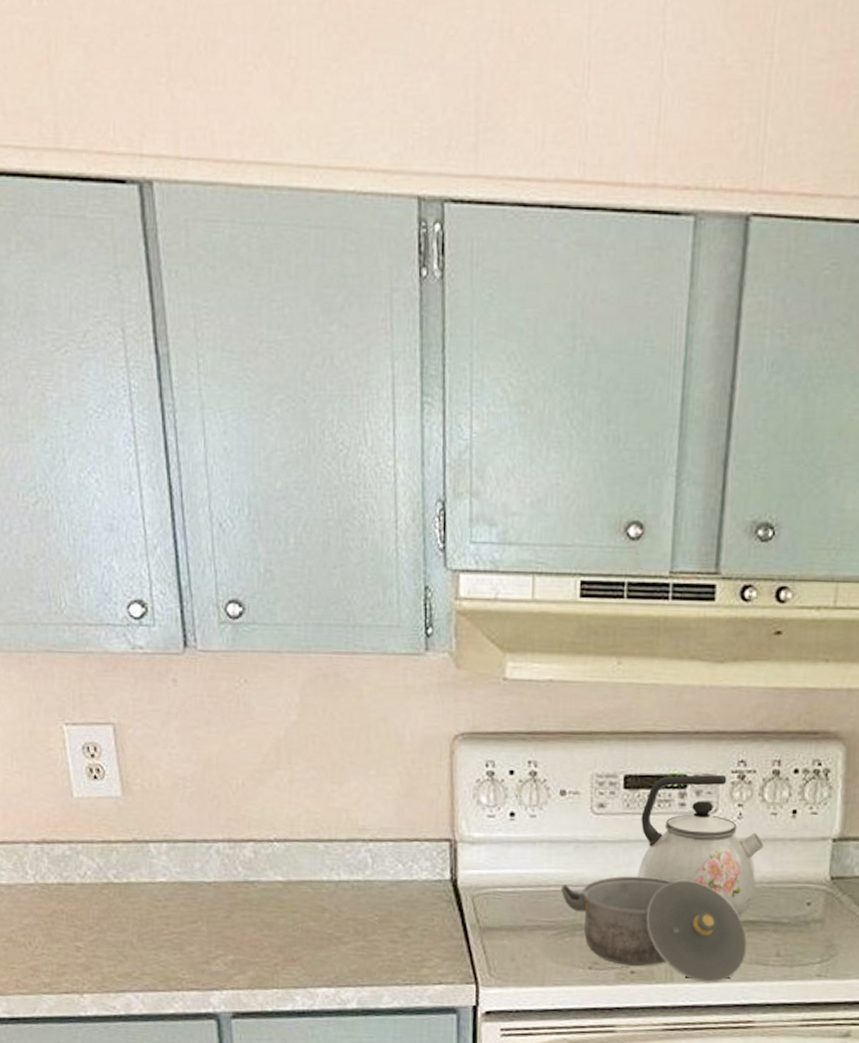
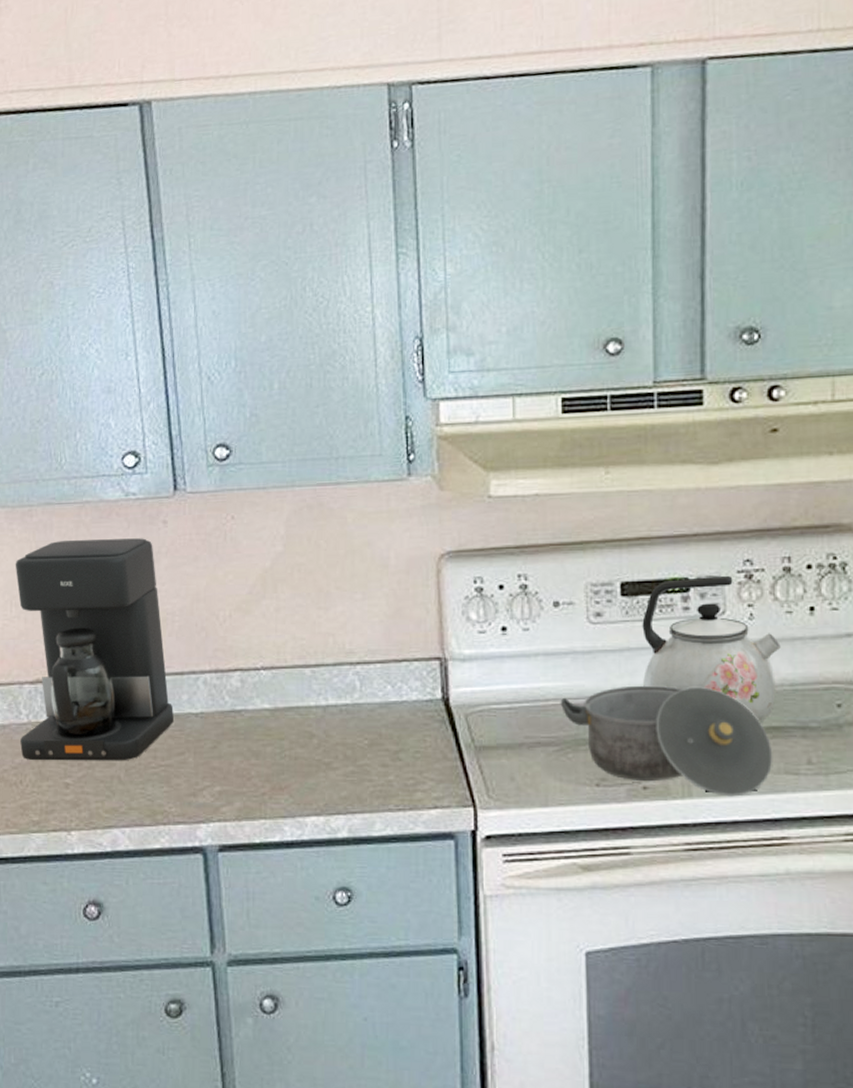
coffee maker: none [14,693,186,927] -> present [15,538,174,761]

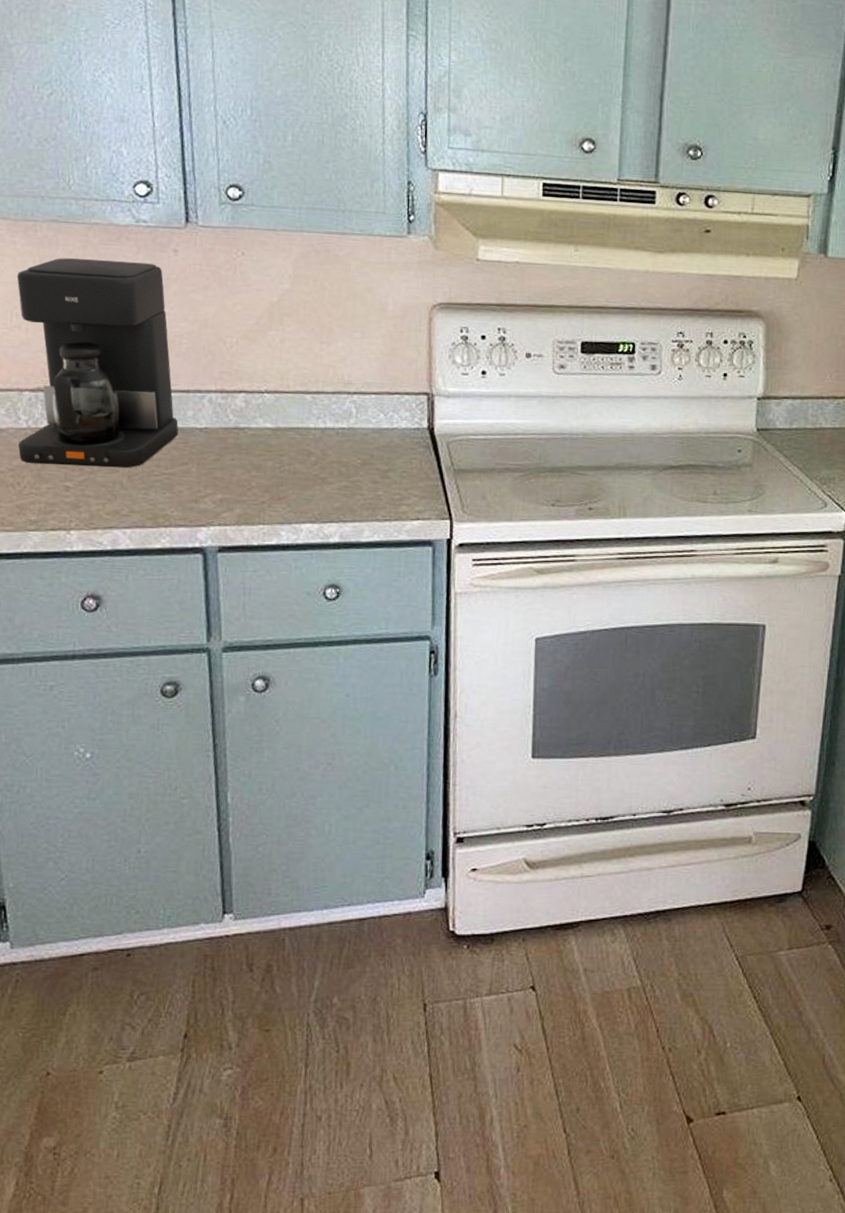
cooking pot: present [560,685,773,797] -> none [526,426,689,518]
kettle: present [642,576,781,722] -> none [593,343,700,461]

